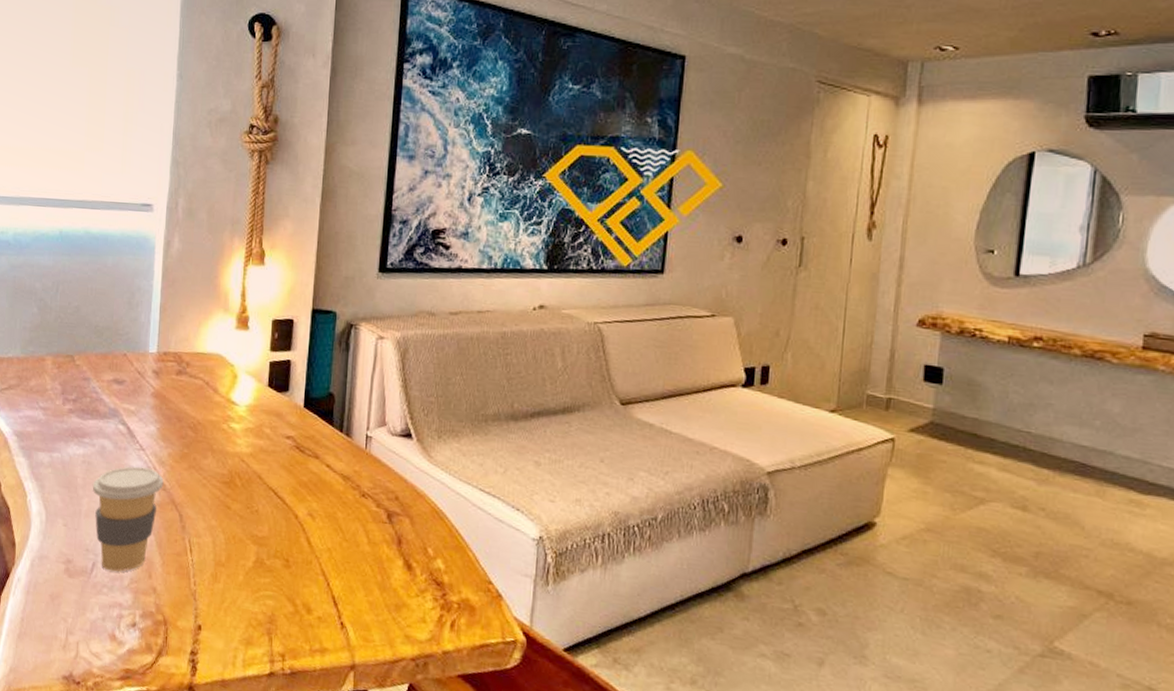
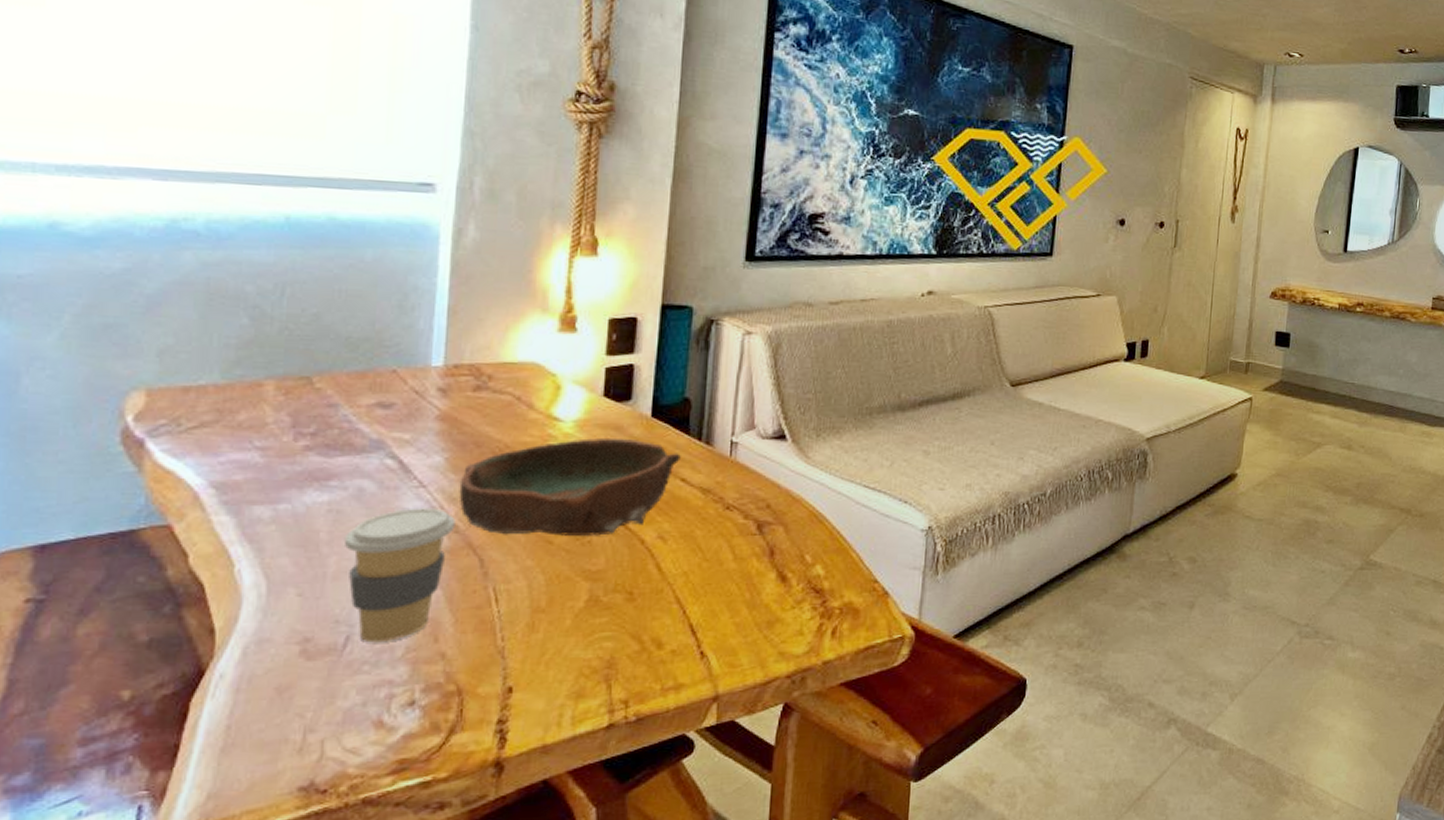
bowl: none [166,422,326,507] -> present [459,437,681,536]

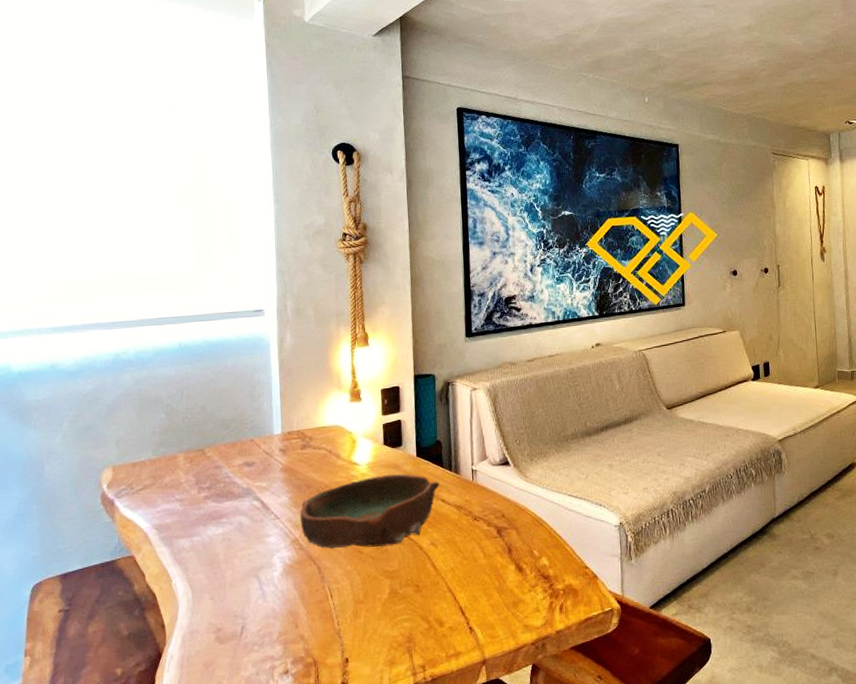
coffee cup: present [344,508,456,643] -> none [234,533,300,630]

